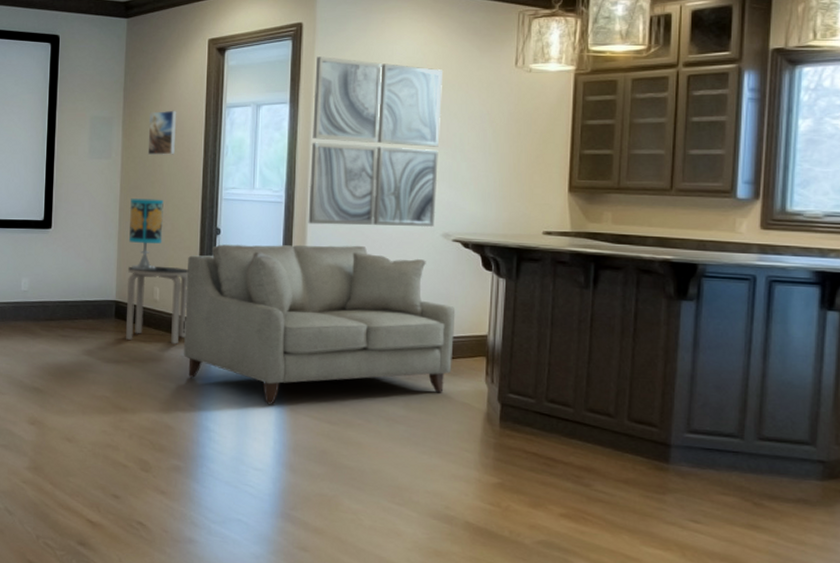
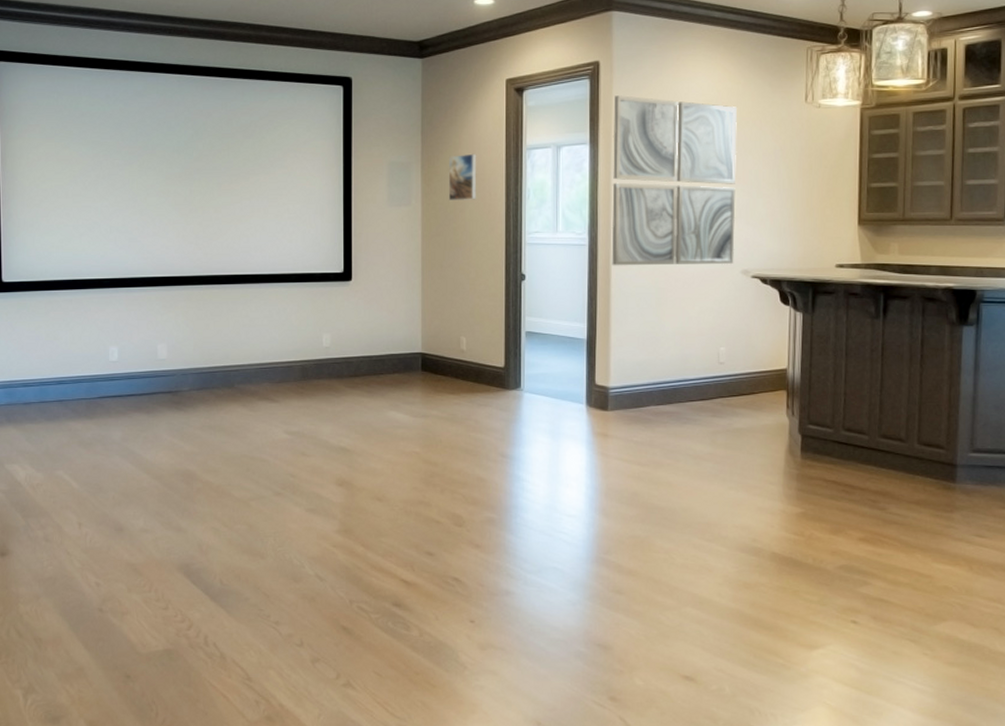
side table: present [125,267,189,345] -> none [432,316,495,395]
table lamp: present [129,198,169,272] -> none [432,246,474,321]
sofa: present [184,244,456,405] -> none [493,285,757,451]

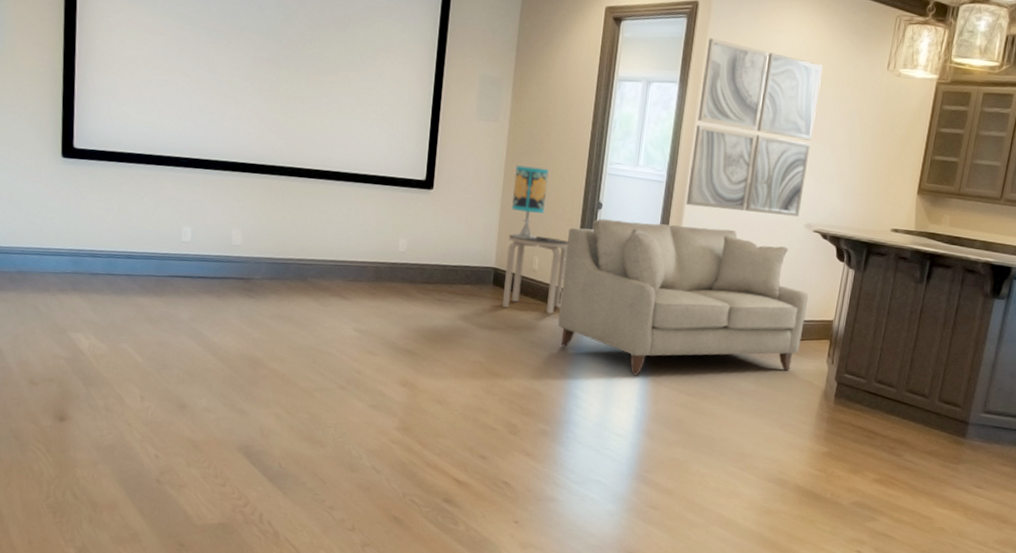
table lamp: none [432,246,474,321] -> present [512,165,549,242]
side table: none [432,316,495,395] -> present [501,235,569,314]
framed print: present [448,153,477,200] -> none [536,77,569,125]
sofa: none [493,285,757,451] -> present [558,218,809,376]

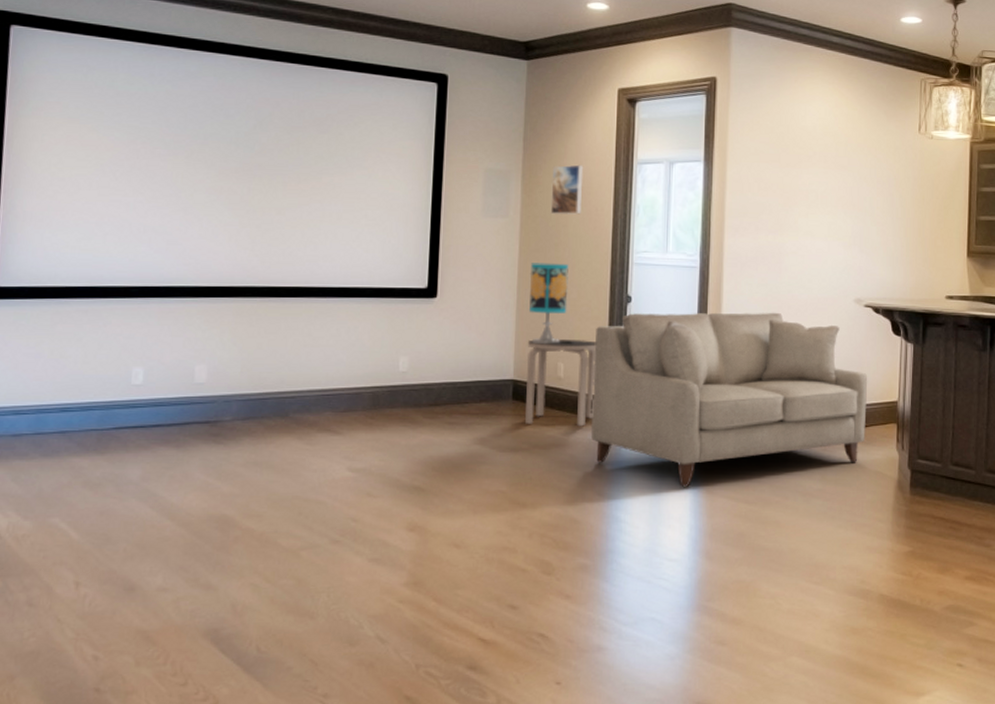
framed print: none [536,77,569,125] -> present [550,164,584,215]
wall art: present [685,38,823,217] -> none [723,113,853,293]

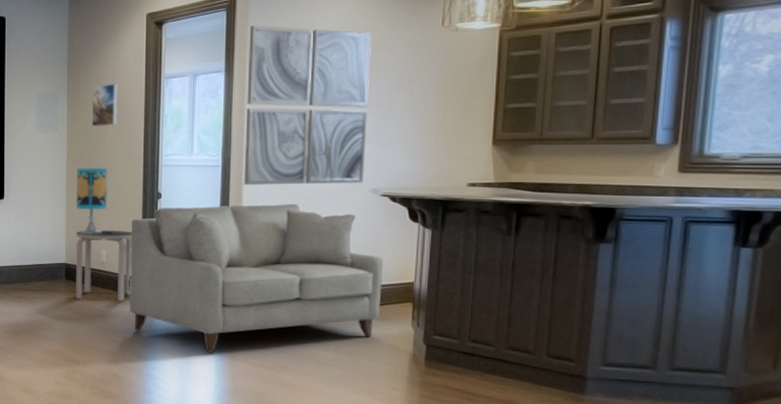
wall art: none [723,113,853,293] -> present [244,25,371,185]

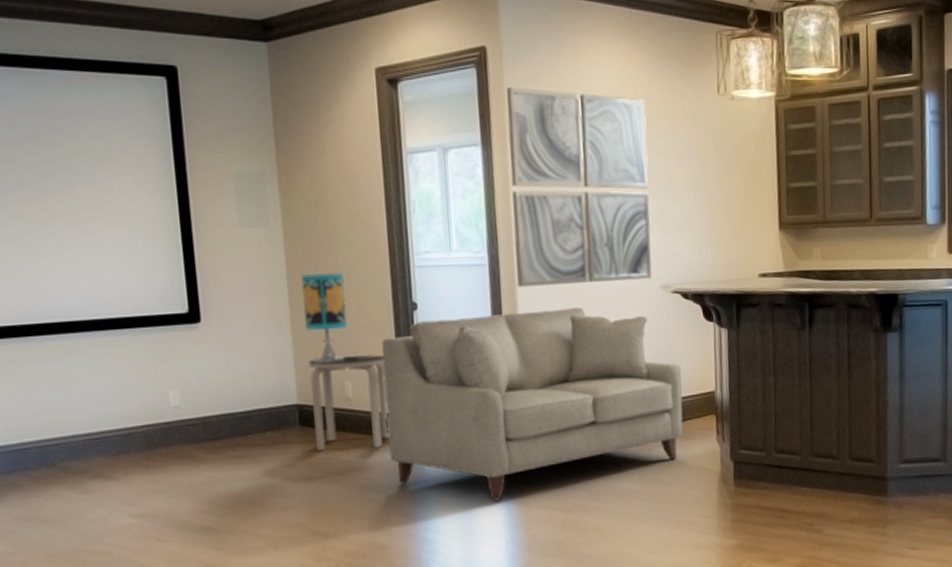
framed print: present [91,83,118,126] -> none [311,159,350,218]

